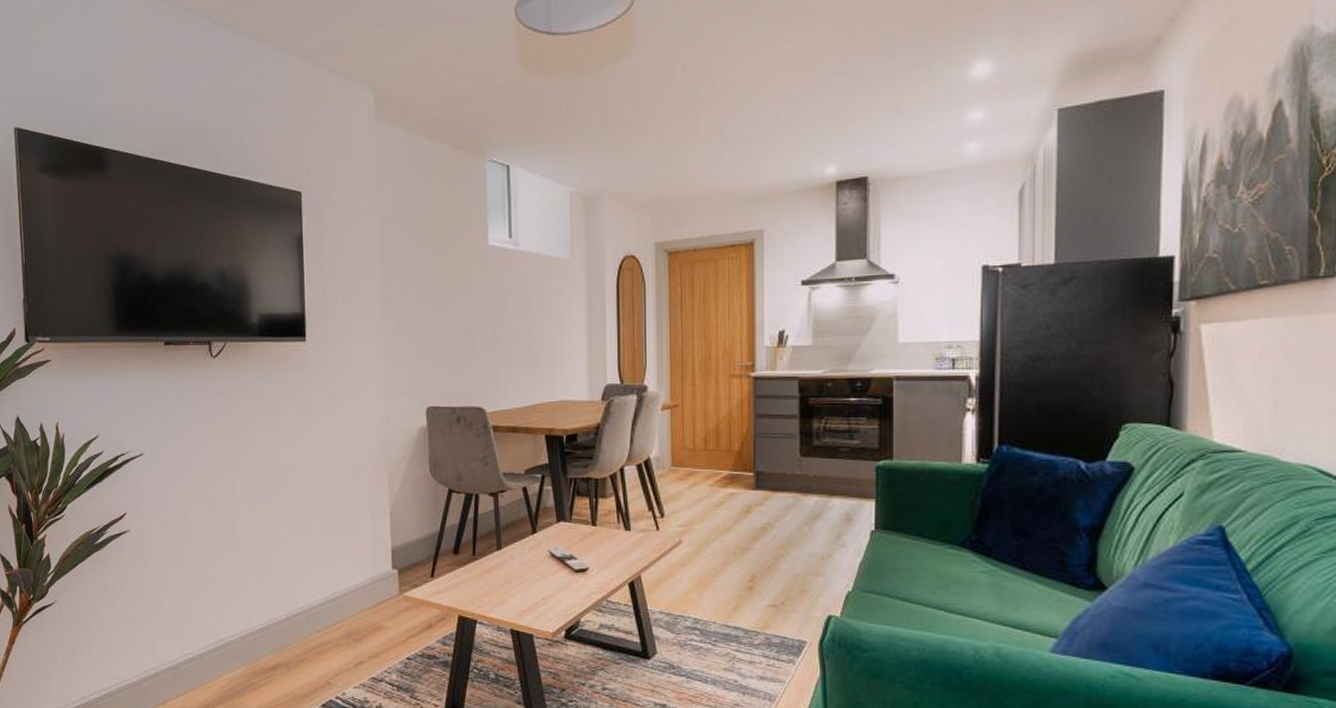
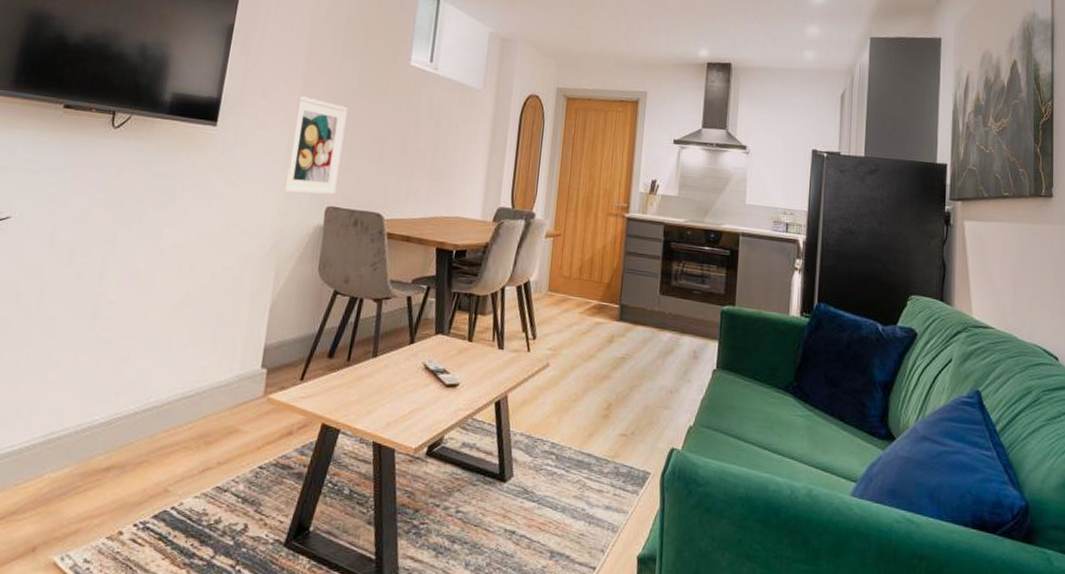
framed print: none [382,297,434,398] -> present [285,96,348,196]

